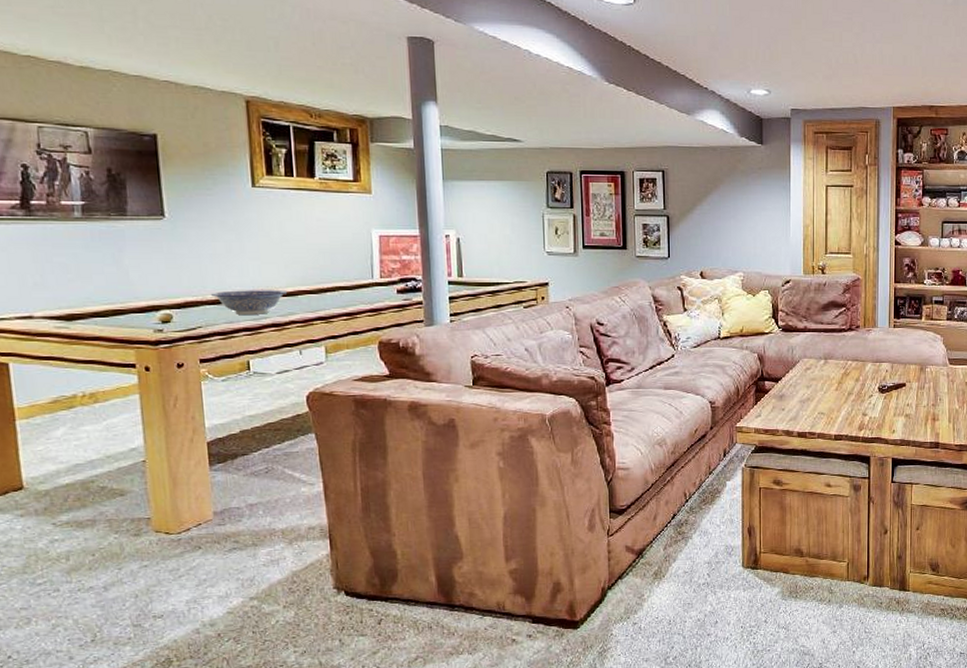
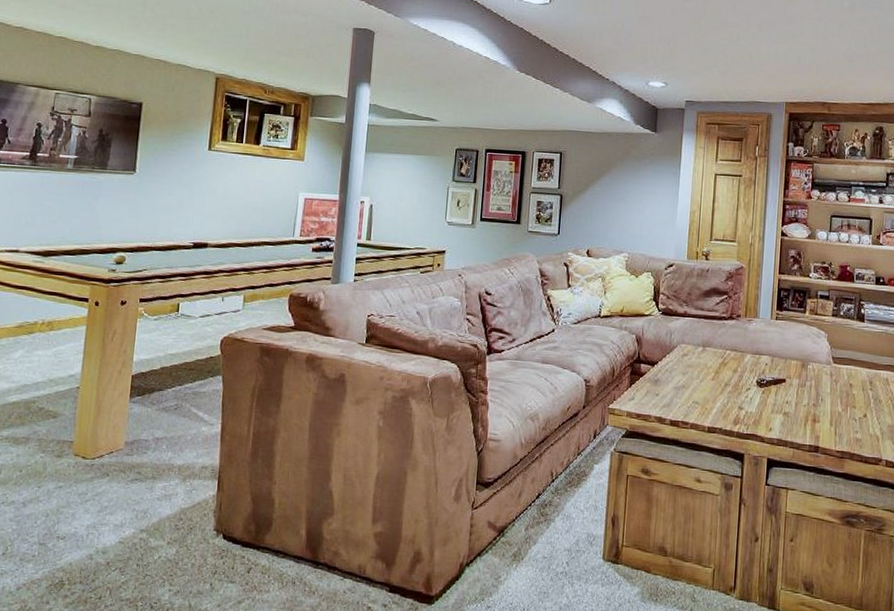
decorative bowl: present [210,290,288,316] -> none [158,239,221,262]

